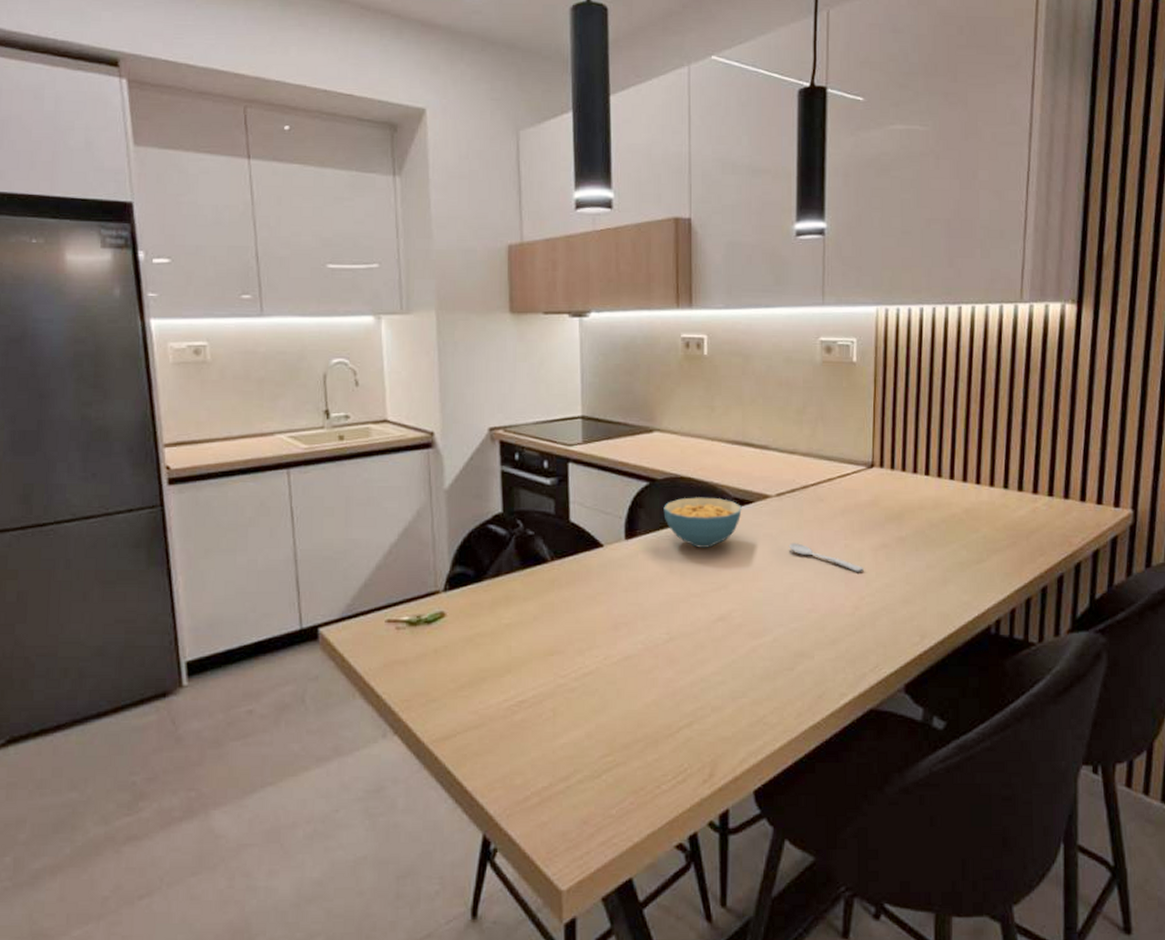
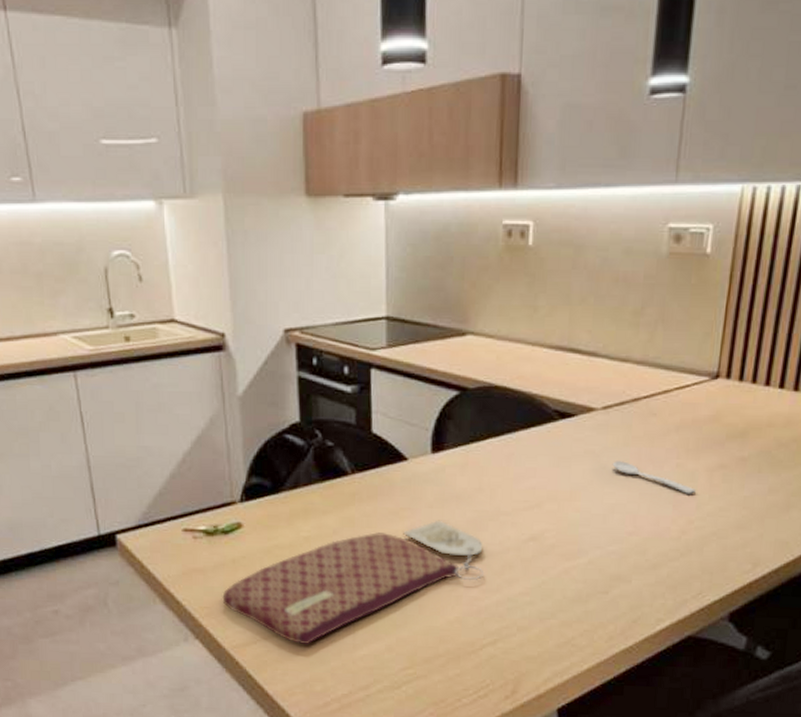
placemat: none [423,603,678,736] -> present [222,520,485,645]
cereal bowl: present [663,497,742,548] -> none [474,408,563,464]

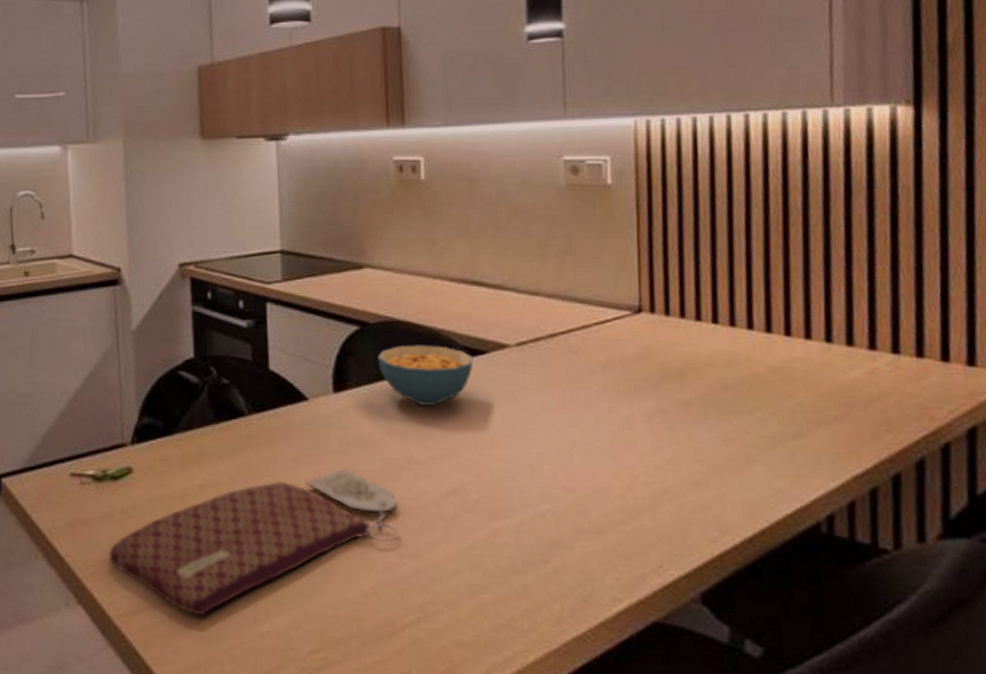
cereal bowl: none [474,408,563,464] -> present [378,345,474,406]
spoon: present [612,461,696,495] -> none [534,404,636,445]

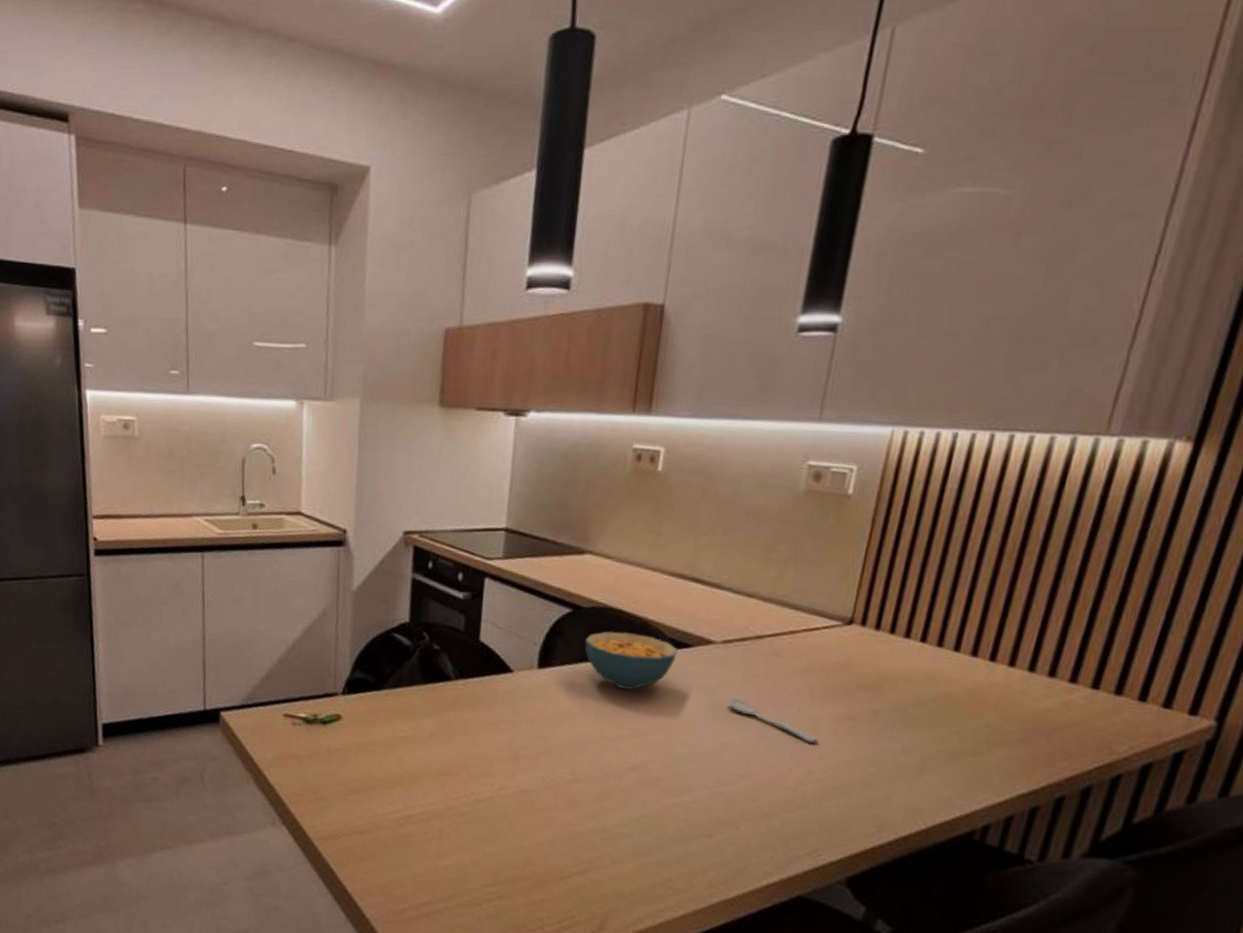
placemat: present [109,468,401,617] -> none [313,736,582,847]
spoon: none [534,404,636,445] -> present [727,698,819,744]

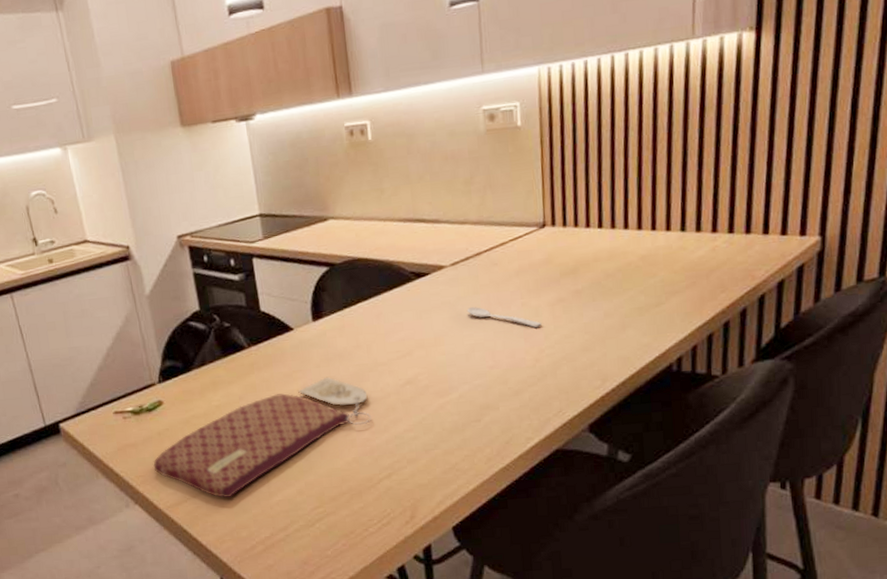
placemat: none [313,736,582,847] -> present [153,376,372,498]
cereal bowl: present [584,631,678,690] -> none [345,274,420,322]

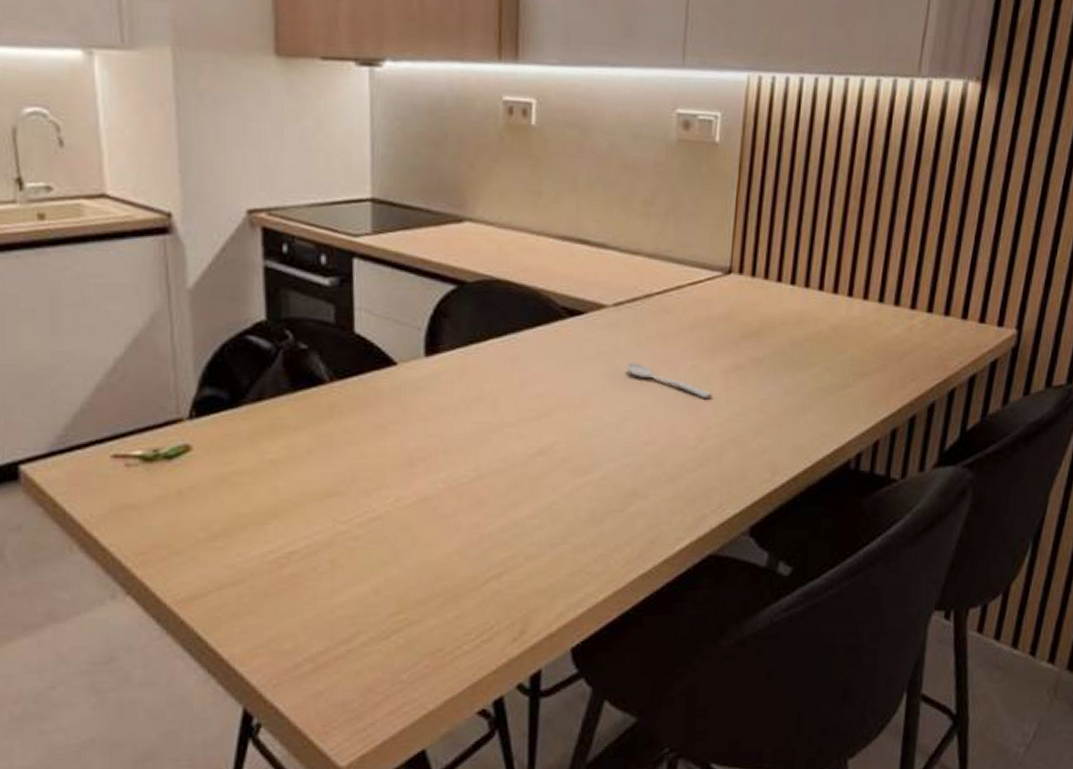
placemat: present [153,376,372,498] -> none [163,434,487,594]

